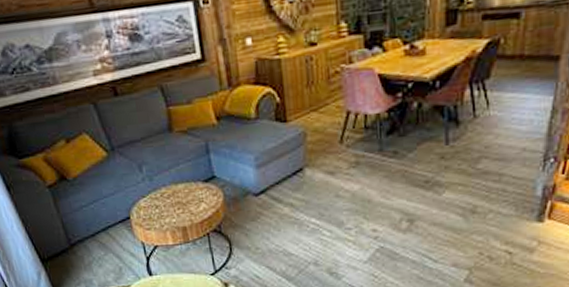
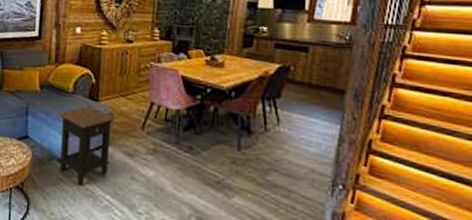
side table: none [244,129,310,215] -> present [58,106,116,186]

